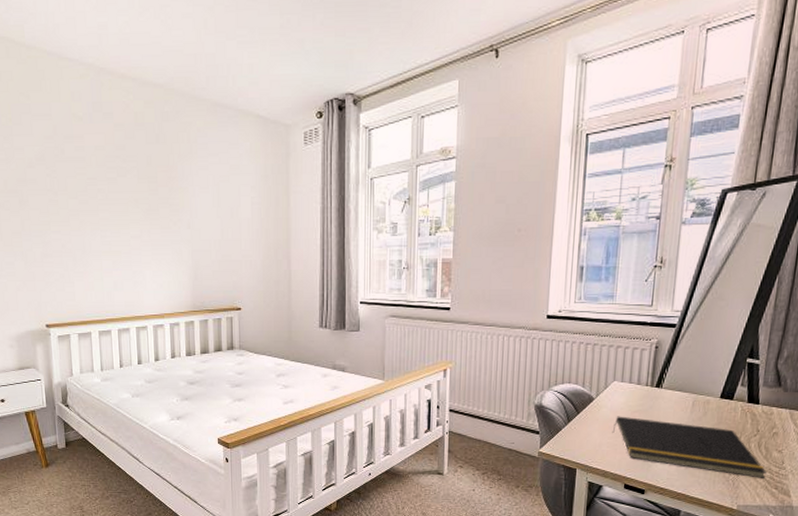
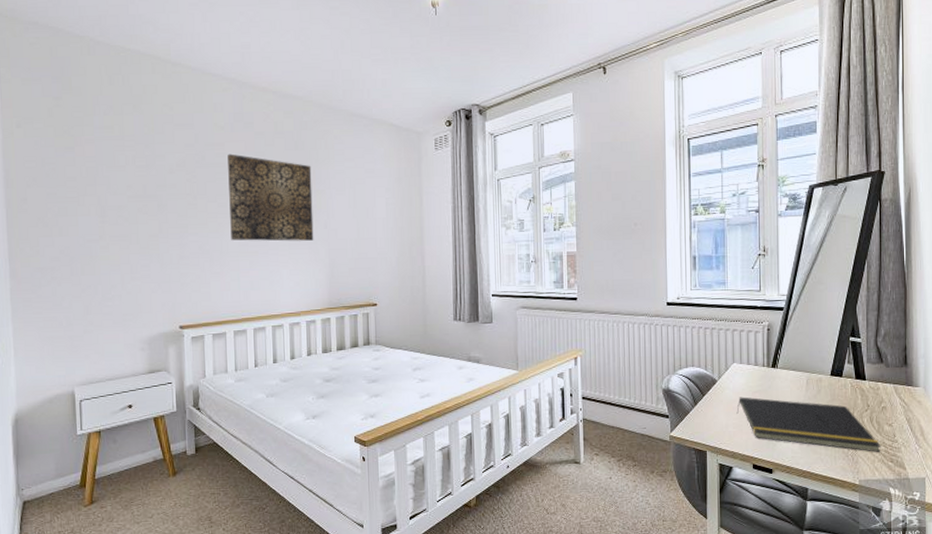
wall art: none [87,147,177,241] -> present [228,154,314,241]

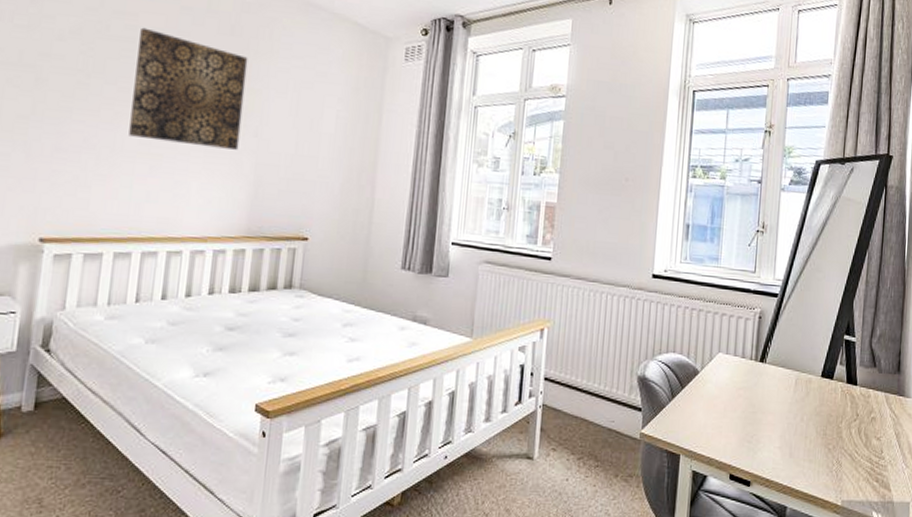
notepad: present [736,397,881,452] -> none [717,393,867,469]

